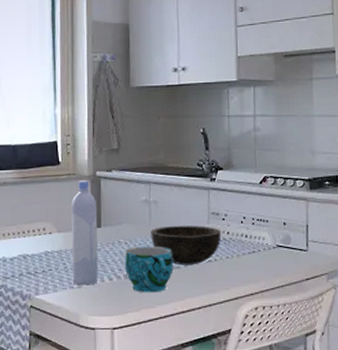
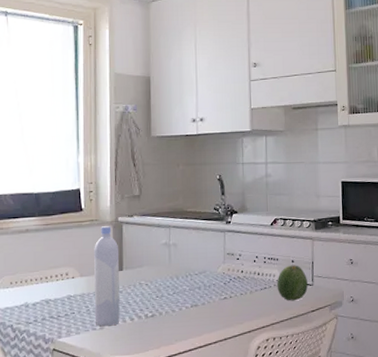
cup: present [124,246,173,293] -> none [145,286,192,331]
bowl: present [151,225,222,266] -> none [170,265,236,304]
fruit: none [266,228,302,268] -> present [277,265,308,301]

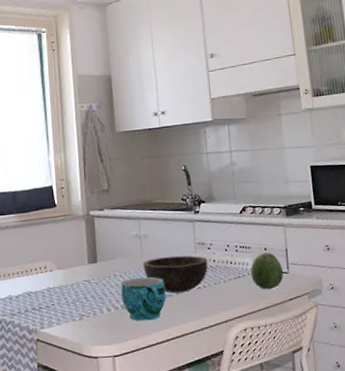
bottle: present [94,226,120,327] -> none [69,220,98,317]
cup: none [145,286,192,331] -> present [120,277,166,321]
bowl: none [170,265,236,304] -> present [143,255,208,294]

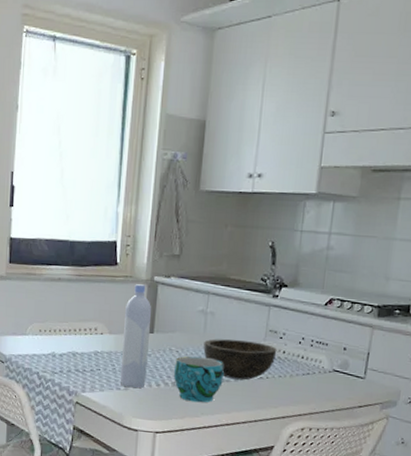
bottle: none [69,220,98,317] -> present [119,284,152,388]
fruit: present [250,252,283,290] -> none [321,352,359,393]

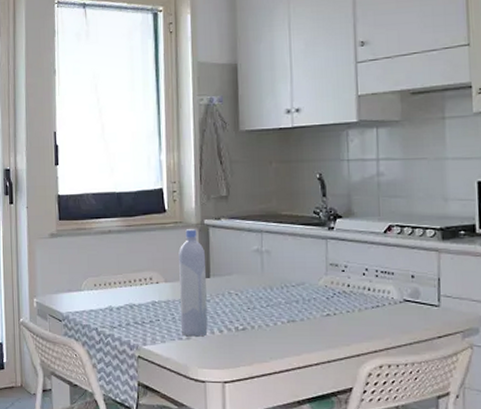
cup: present [173,356,224,403] -> none [235,298,288,347]
bowl: present [203,338,277,380] -> none [263,276,341,319]

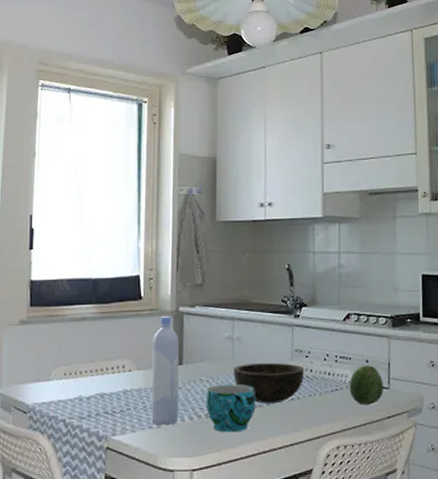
cup: none [235,298,288,347] -> present [205,384,256,433]
bowl: none [263,276,341,319] -> present [233,362,305,404]
fruit: none [392,281,433,324] -> present [349,365,383,406]

